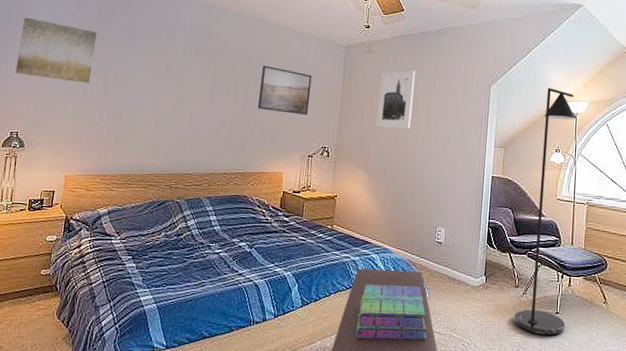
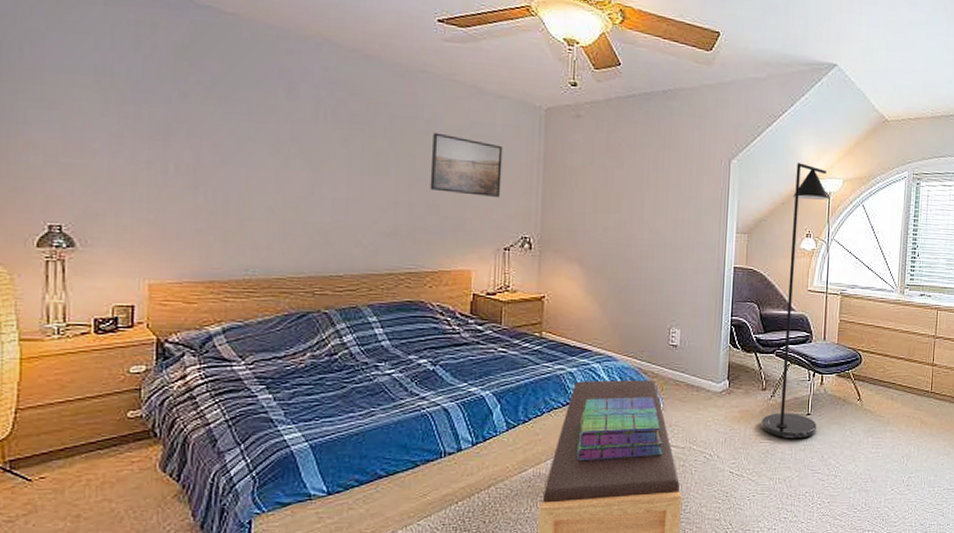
wall art: present [15,17,97,83] -> none [43,57,175,155]
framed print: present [375,69,416,130] -> none [590,140,639,214]

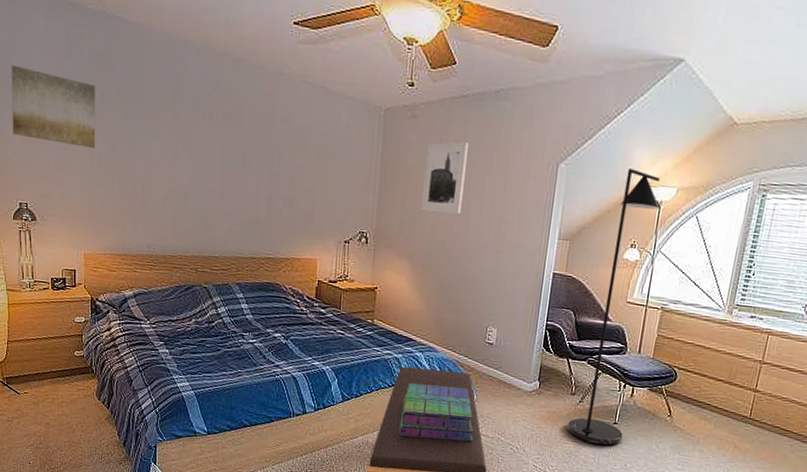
wall art: none [43,57,175,155] -> present [11,65,96,148]
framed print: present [430,132,503,197] -> none [285,131,346,193]
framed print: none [590,140,639,214] -> present [420,141,469,215]

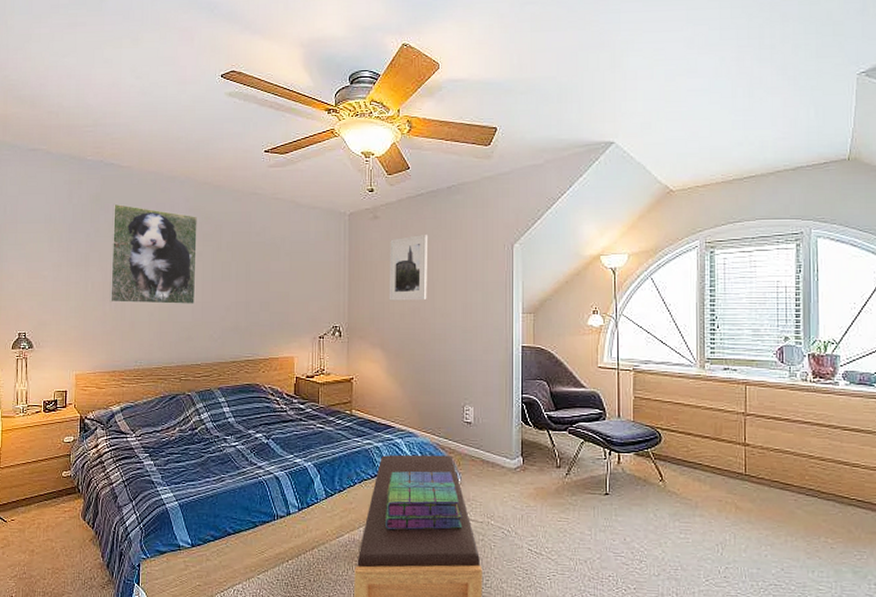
wall art: present [11,65,96,148] -> none [16,213,92,277]
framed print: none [118,66,217,193] -> present [109,203,198,305]
floor lamp: present [567,169,660,445] -> none [558,241,617,519]

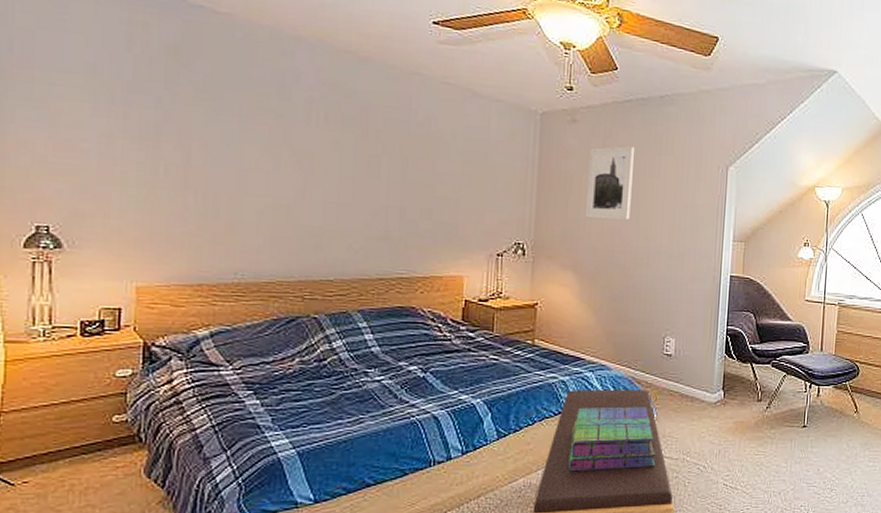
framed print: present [109,203,198,305] -> none [194,61,335,206]

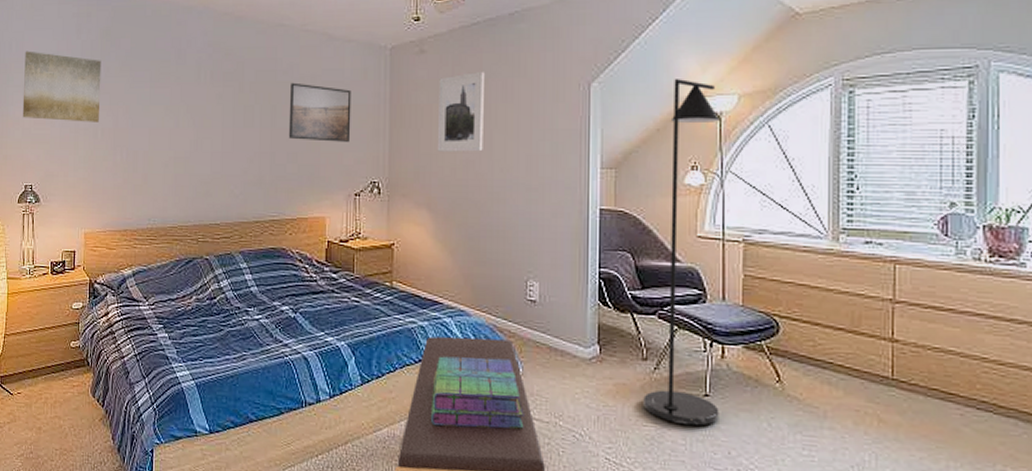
wall art: none [32,55,166,156] -> present [22,51,101,122]
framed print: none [422,136,497,202] -> present [288,82,352,142]
floor lamp: none [756,170,827,451] -> present [643,79,720,426]

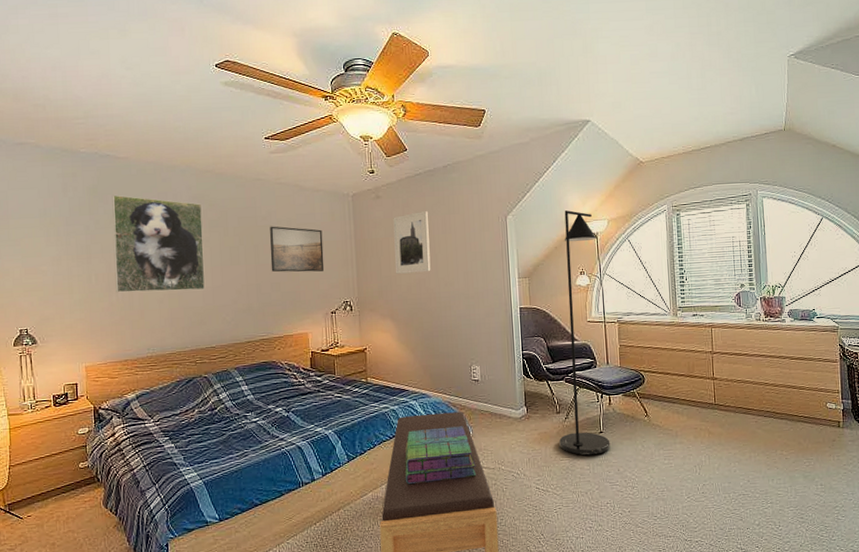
wall art: present [22,51,101,122] -> none [10,208,92,270]
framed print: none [120,38,218,155] -> present [112,194,206,293]

